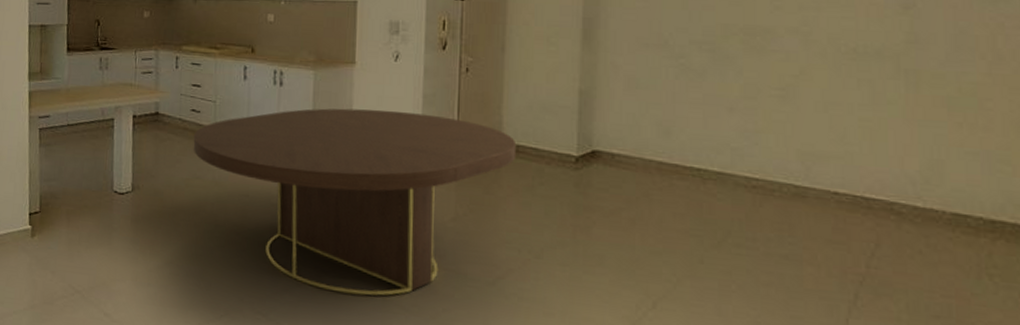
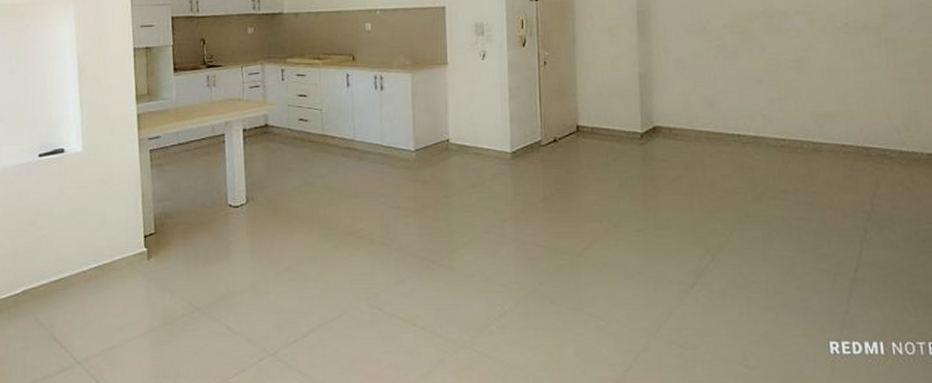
dining table: present [193,108,517,296] -> none [303,105,592,279]

